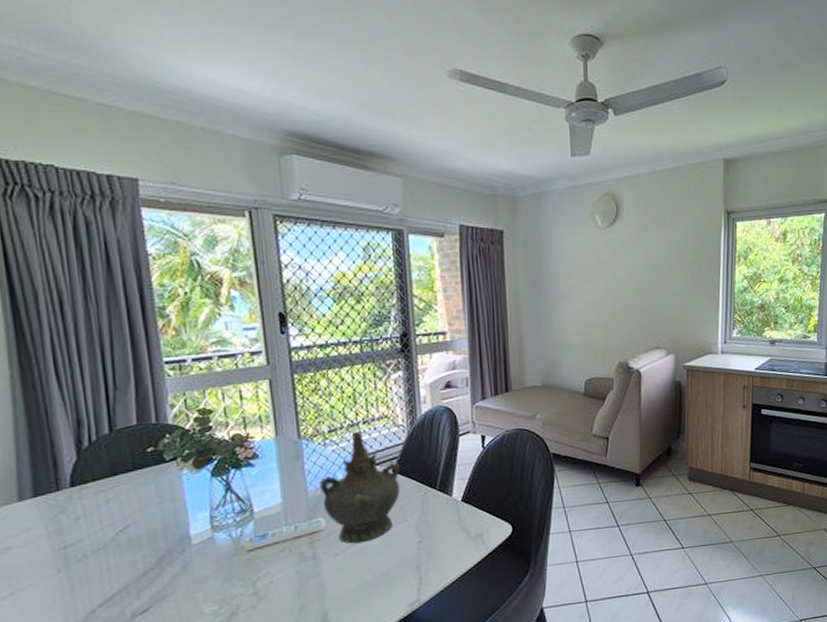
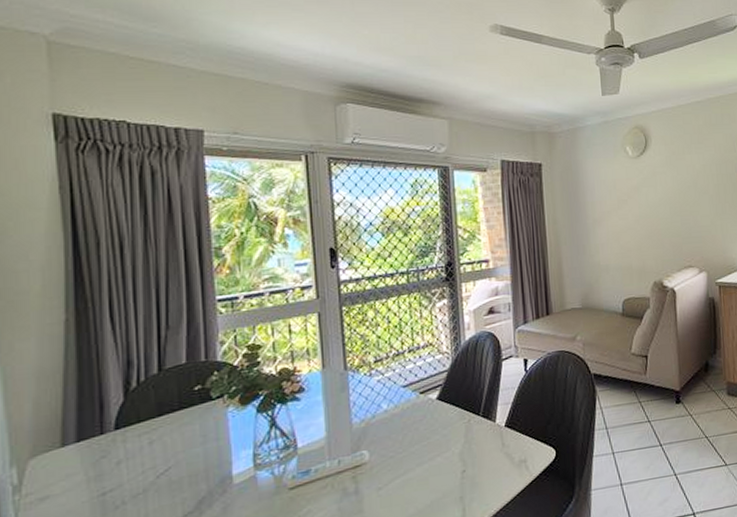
ceremonial vessel: present [319,432,400,544] -> none [364,360,444,477]

